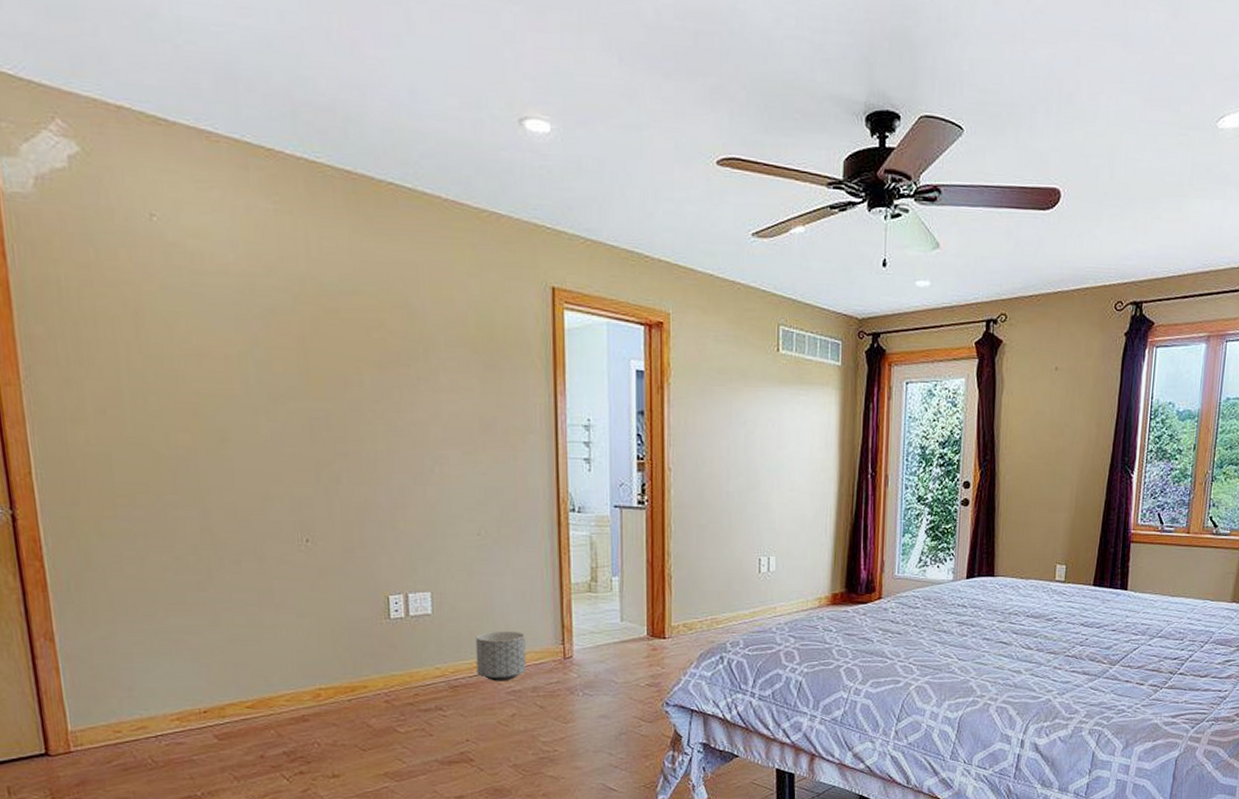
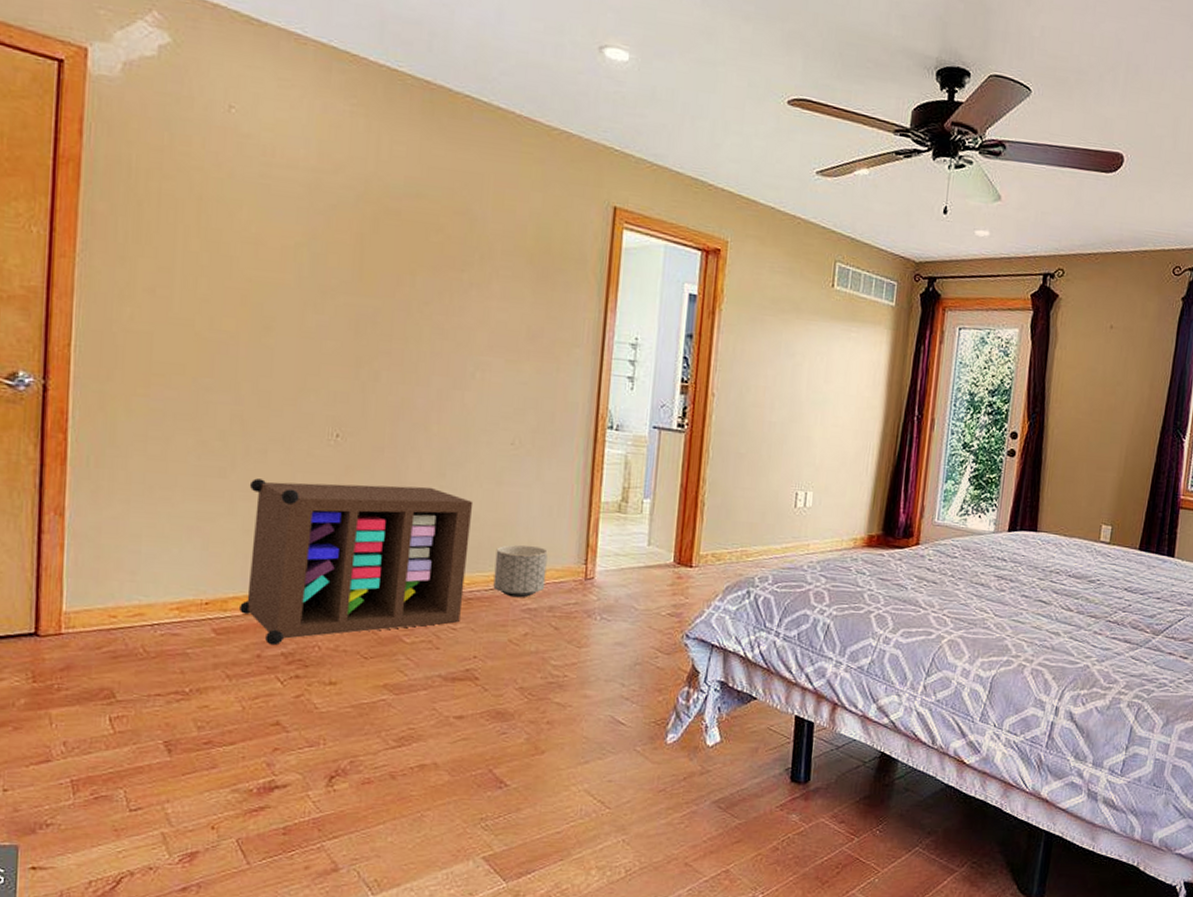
storage cabinet: none [228,583,449,746] -> present [239,478,474,646]

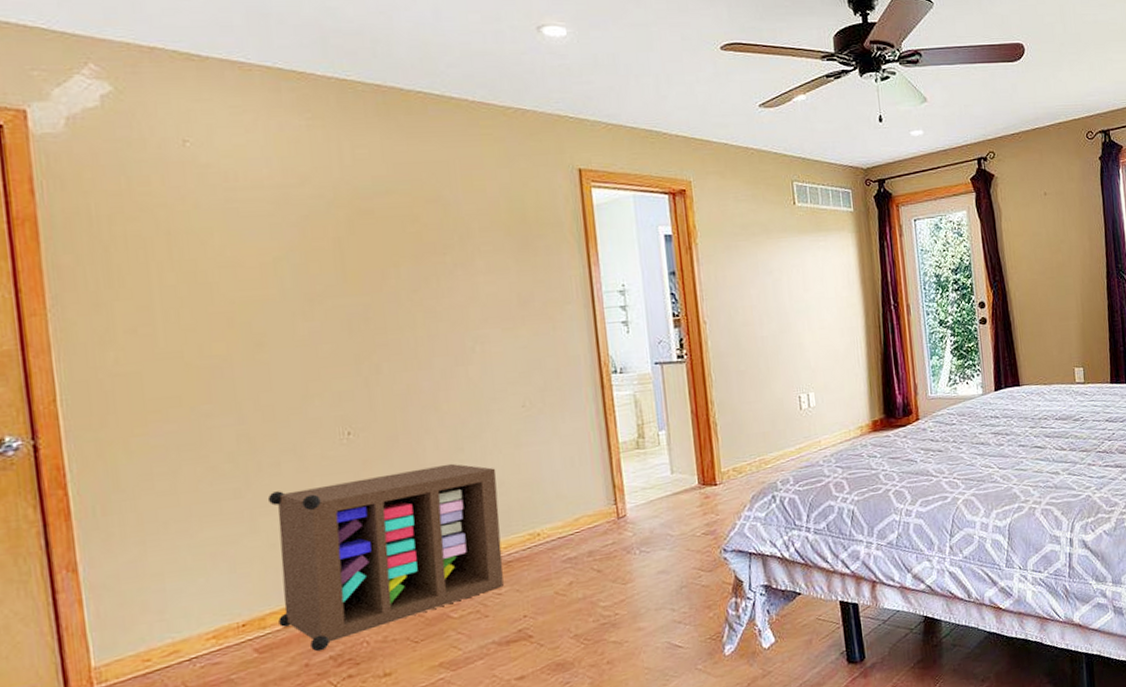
planter: present [493,544,548,598] -> none [526,497,581,551]

